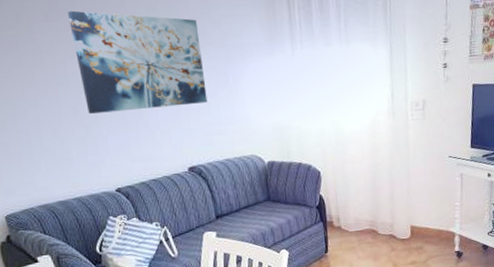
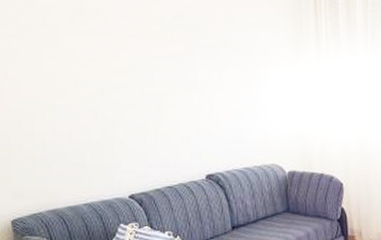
wall art: present [68,10,208,114] -> none [94,15,229,117]

